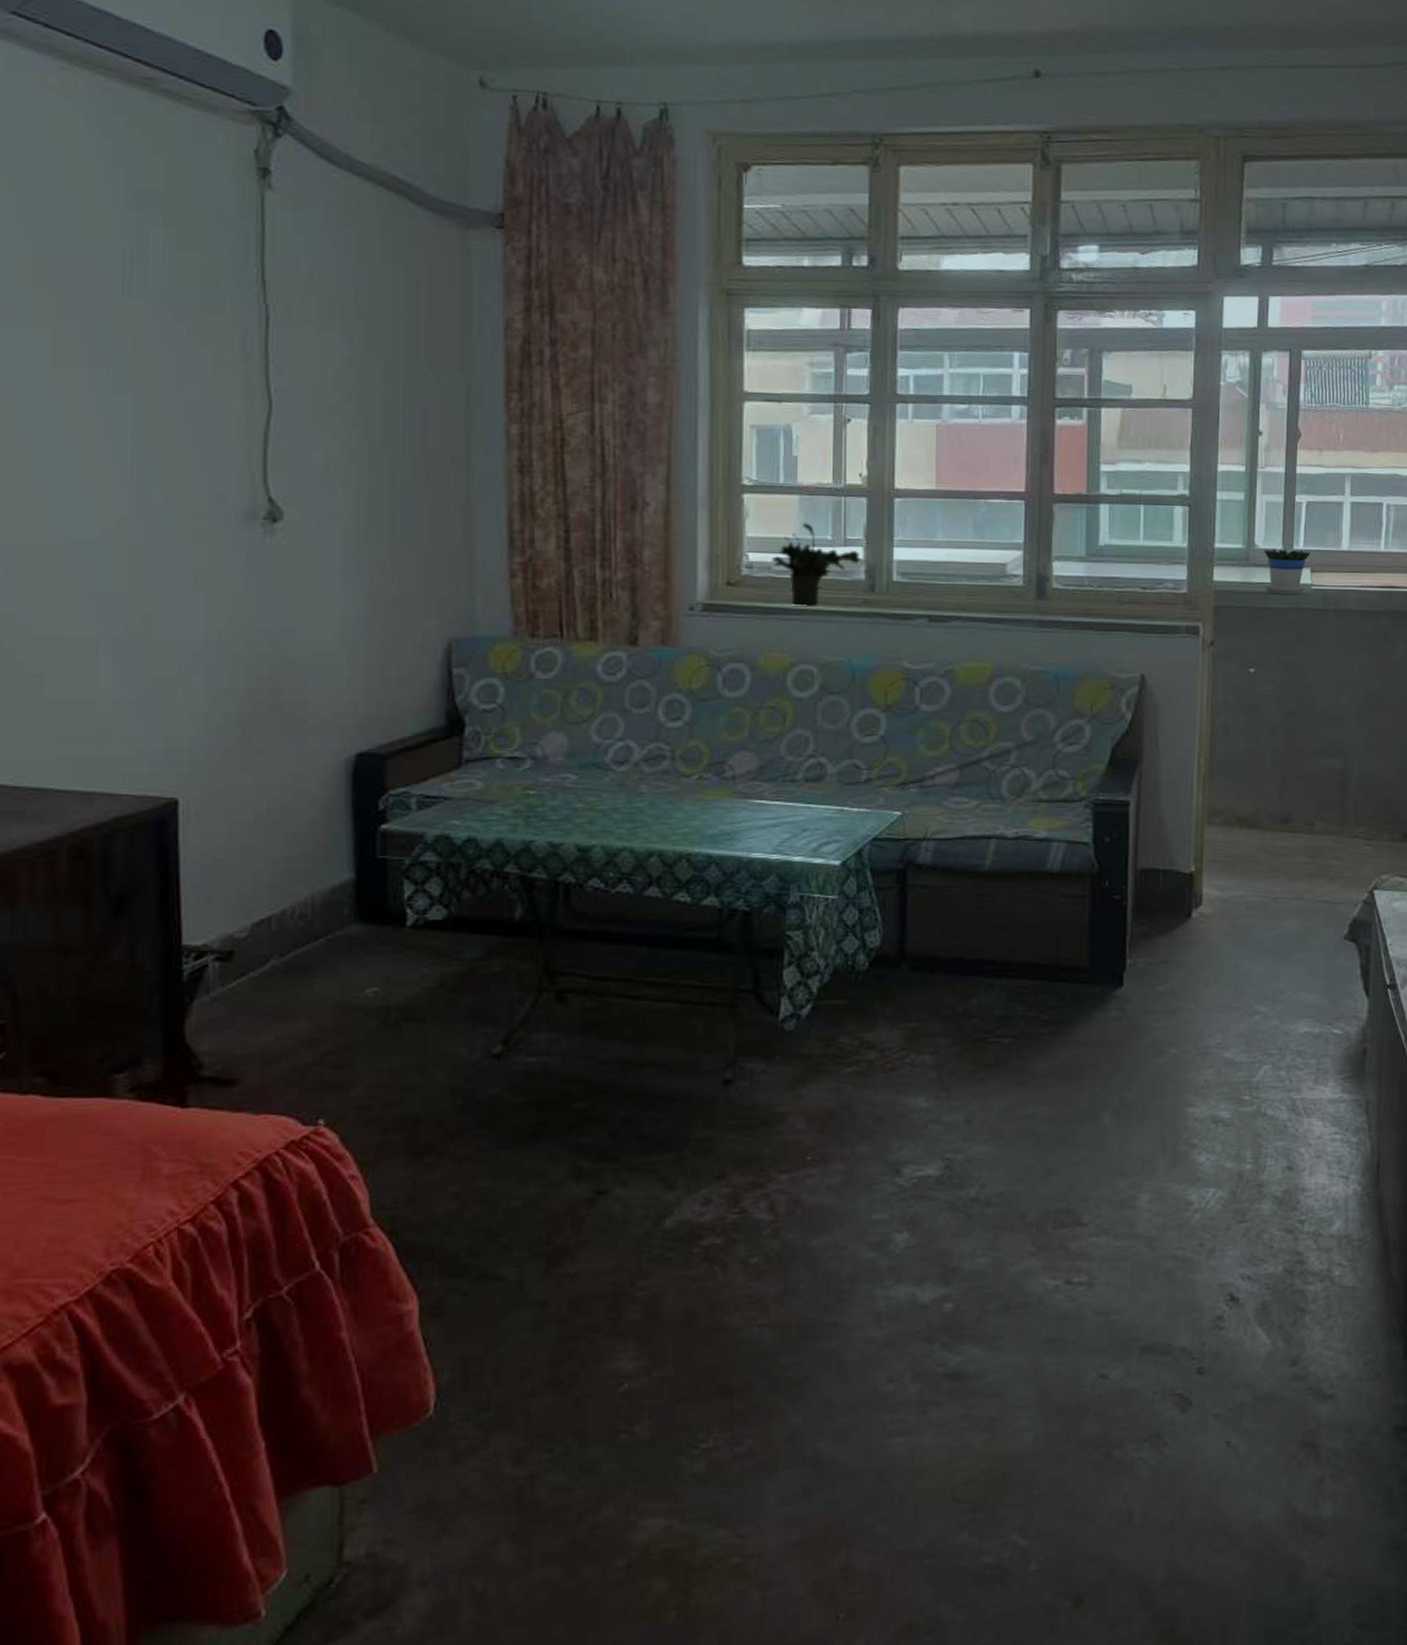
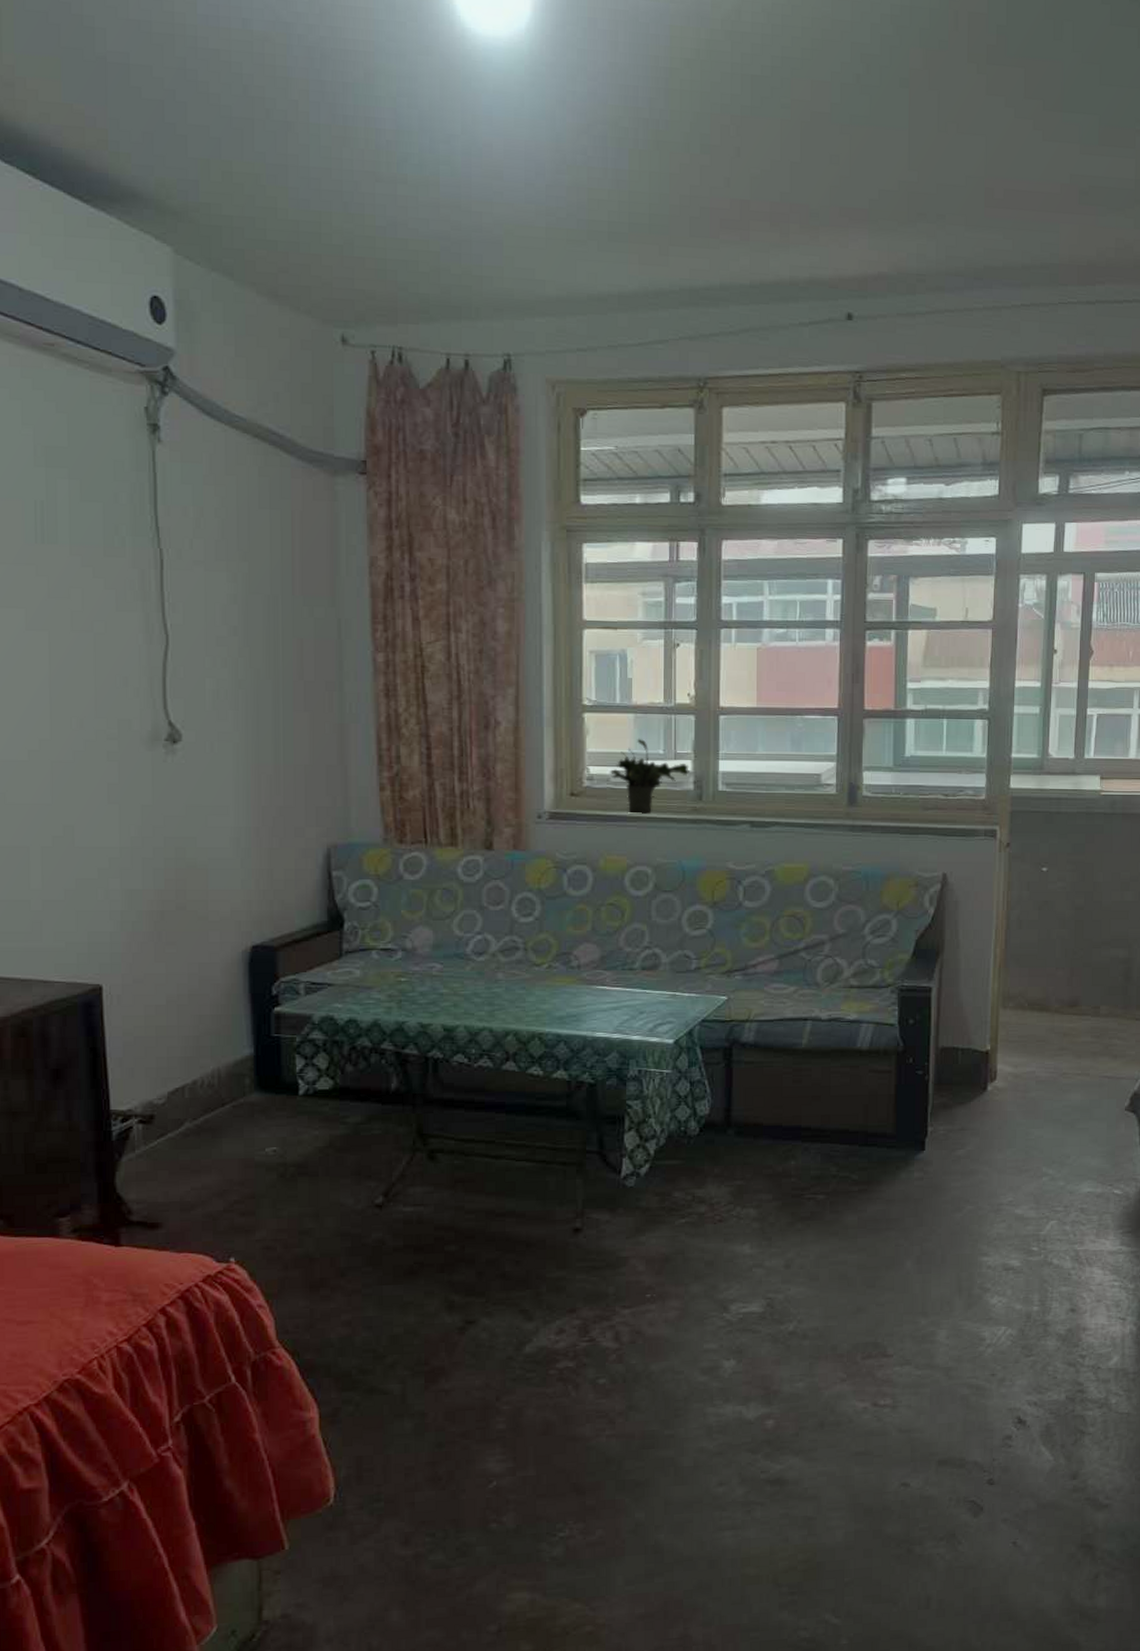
flowerpot: present [1264,549,1311,596] -> none [1057,759,1100,801]

